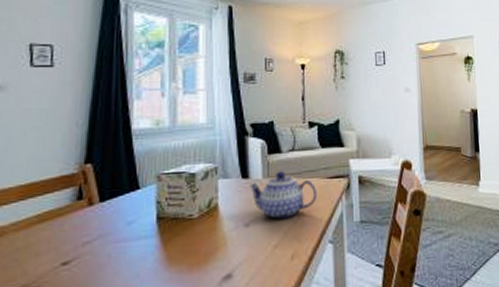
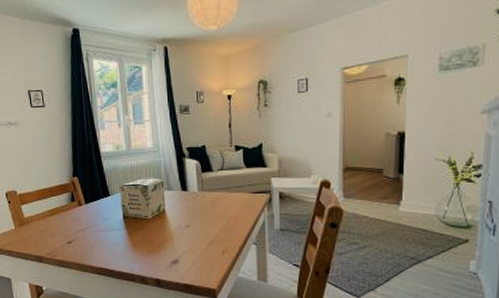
teapot: present [250,171,318,220] -> none [188,186,244,224]

